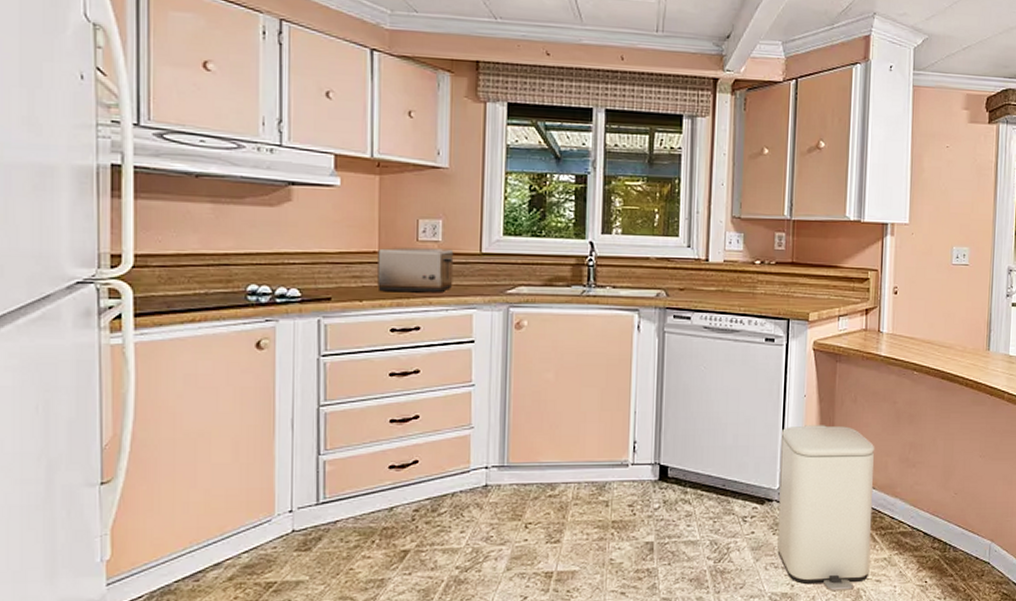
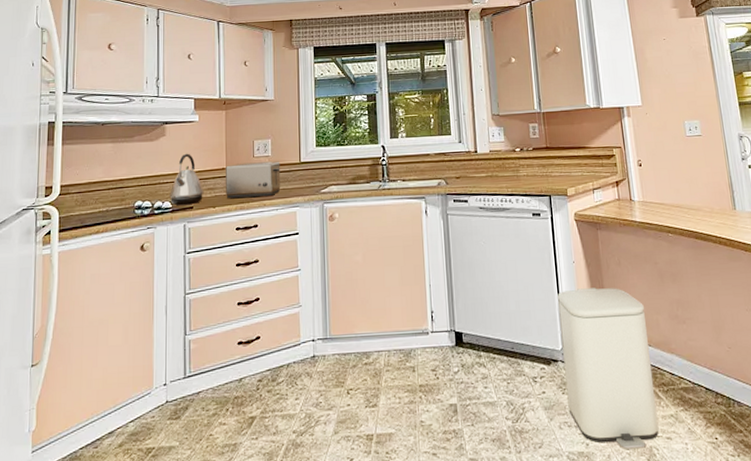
kettle: none [297,227,347,295] -> present [169,153,204,206]

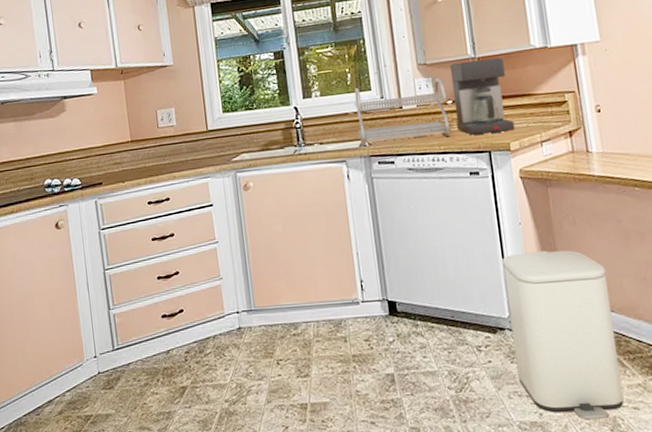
kettle: present [169,153,204,206] -> none [77,127,112,182]
toaster: present [226,161,281,199] -> none [130,130,190,173]
dish rack: none [435,128,518,185] -> present [354,78,451,147]
coffee maker: none [519,113,572,180] -> present [449,57,515,135]

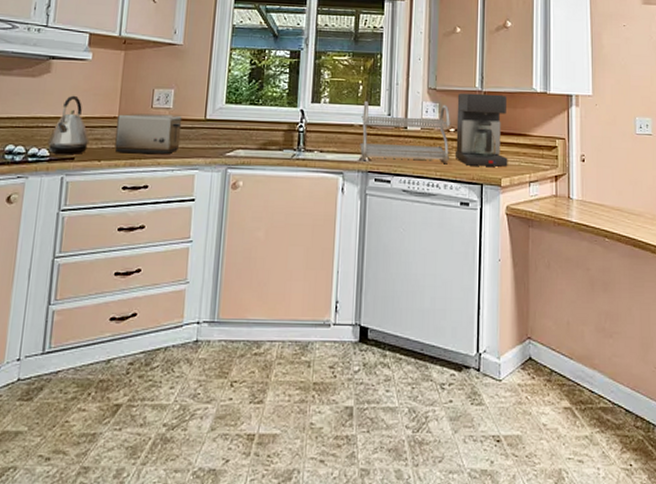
kettle: none [77,127,112,182] -> present [48,95,90,155]
toaster: none [130,130,190,173] -> present [115,113,182,155]
pedal bin: present [501,250,624,419] -> none [476,290,571,470]

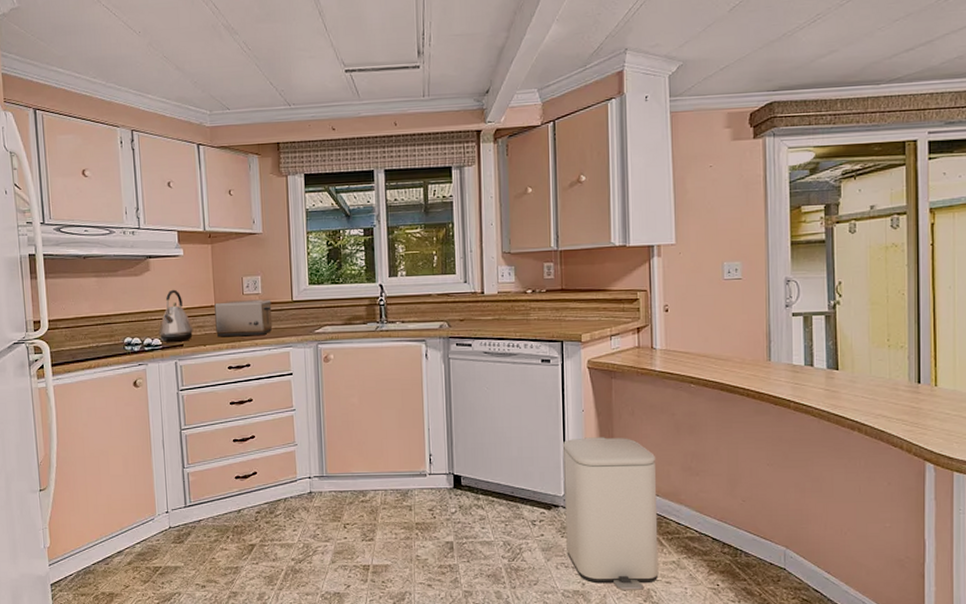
dish rack: present [360,101,451,165] -> none [438,267,528,328]
coffee maker: present [454,92,508,167] -> none [532,252,588,324]
pedal bin: none [476,290,571,470] -> present [562,437,659,590]

